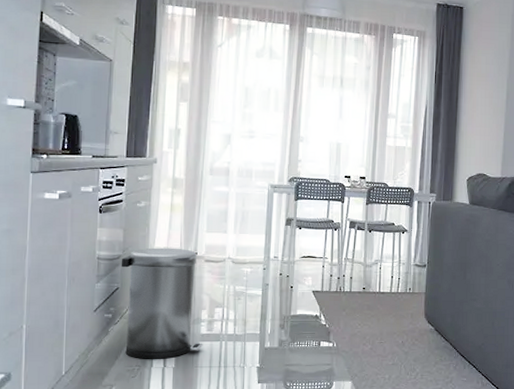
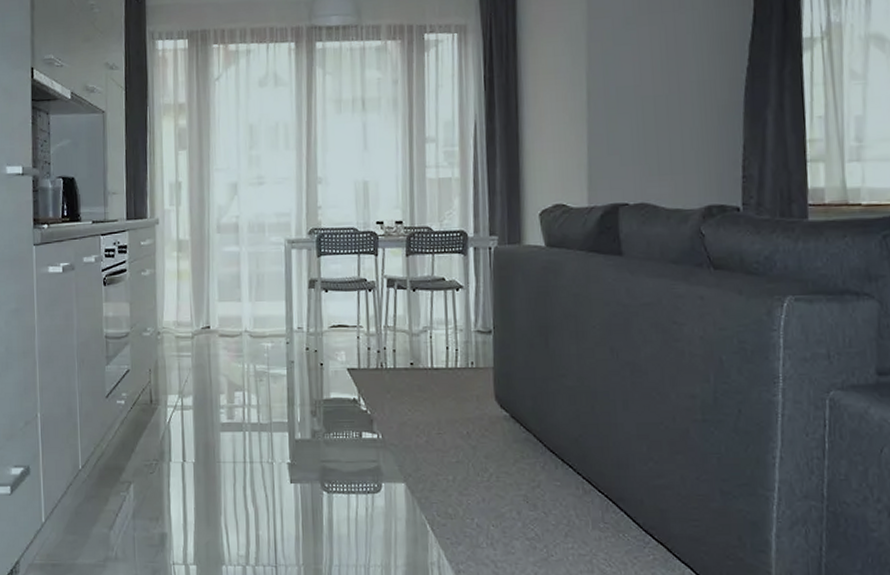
pedal bin: present [121,247,203,359] -> none [129,321,225,452]

